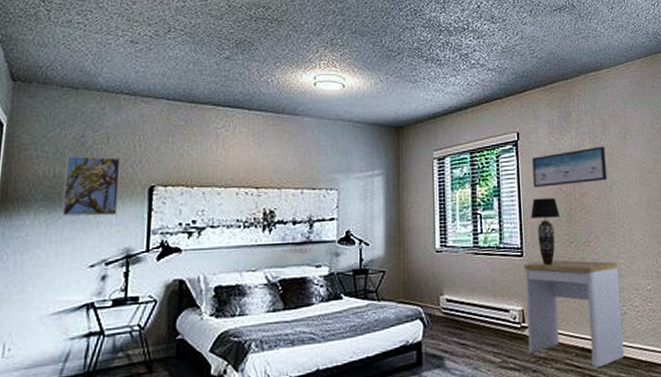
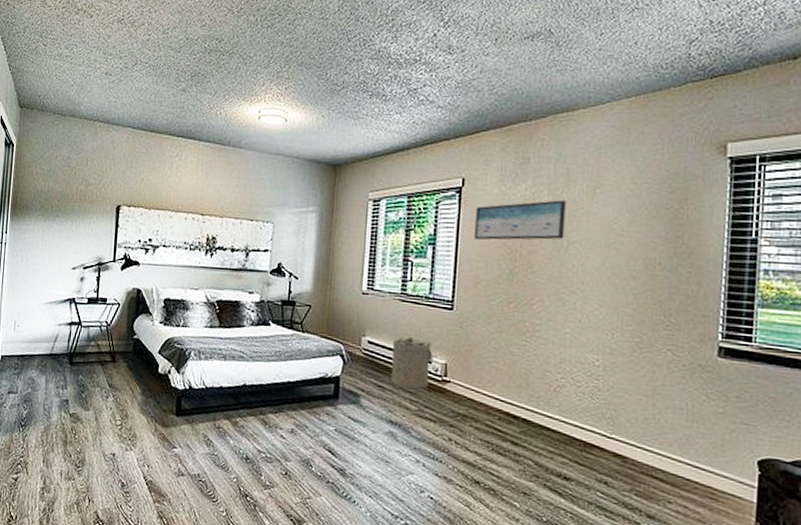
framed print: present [62,155,121,216] -> none [53,173,96,228]
laundry hamper: none [470,289,515,342] -> present [391,336,438,390]
desk: present [524,259,625,368] -> none [447,317,564,436]
table lamp: present [530,198,561,265] -> none [466,251,501,322]

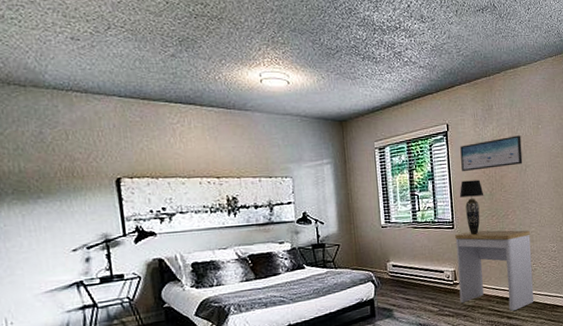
laundry hamper: present [391,336,438,390] -> none [412,255,448,296]
desk: none [447,317,564,436] -> present [455,230,534,311]
table lamp: none [466,251,501,322] -> present [459,180,484,235]

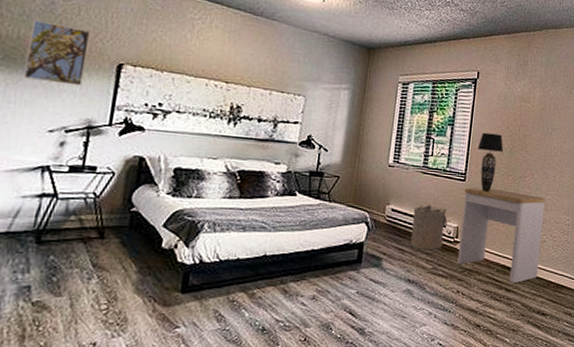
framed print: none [29,151,89,207] -> present [23,19,91,86]
laundry hamper: none [412,255,448,296] -> present [411,204,452,251]
wall art: present [460,135,523,172] -> none [485,95,552,127]

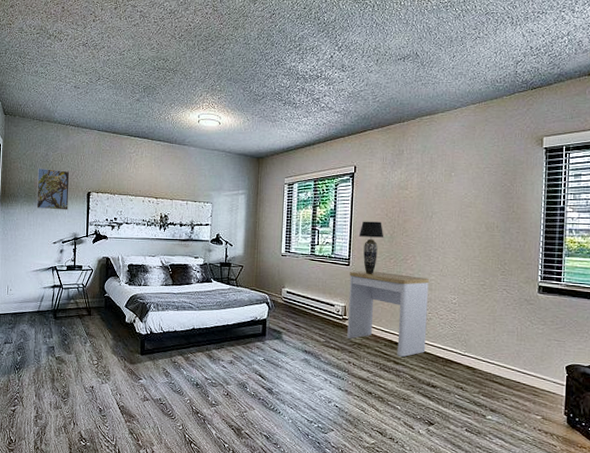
laundry hamper: present [411,204,452,251] -> none [305,287,339,326]

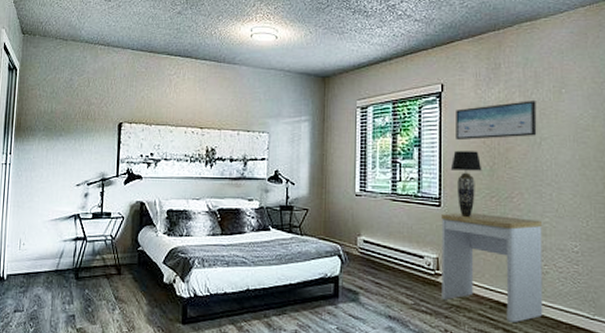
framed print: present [36,167,70,210] -> none [57,95,98,145]
wall art: none [364,181,431,213] -> present [456,101,537,141]

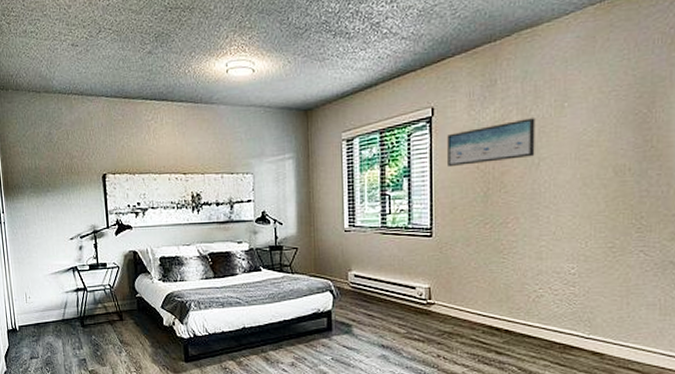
desk: present [441,212,543,322] -> none [433,240,539,345]
table lamp: present [450,150,482,217] -> none [442,177,476,245]

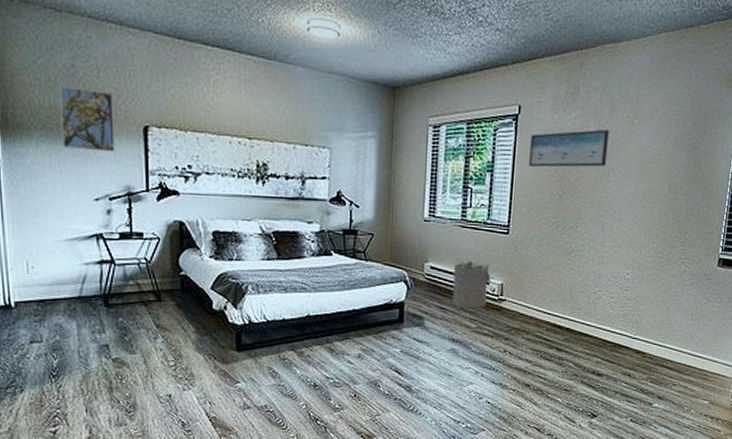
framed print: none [42,150,83,200] -> present [60,85,115,152]
laundry hamper: none [377,267,421,315] -> present [453,261,495,309]

